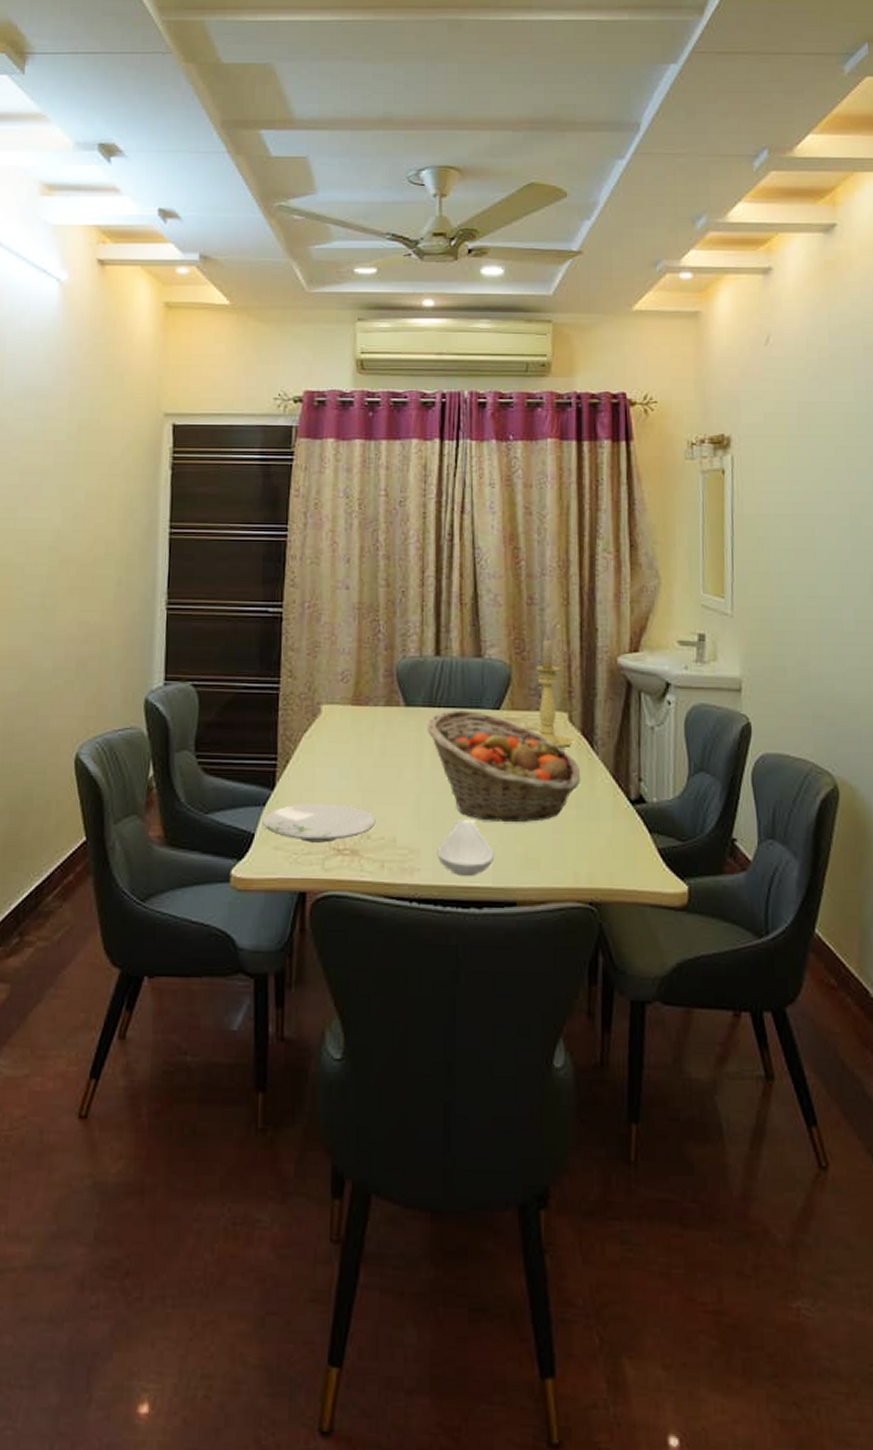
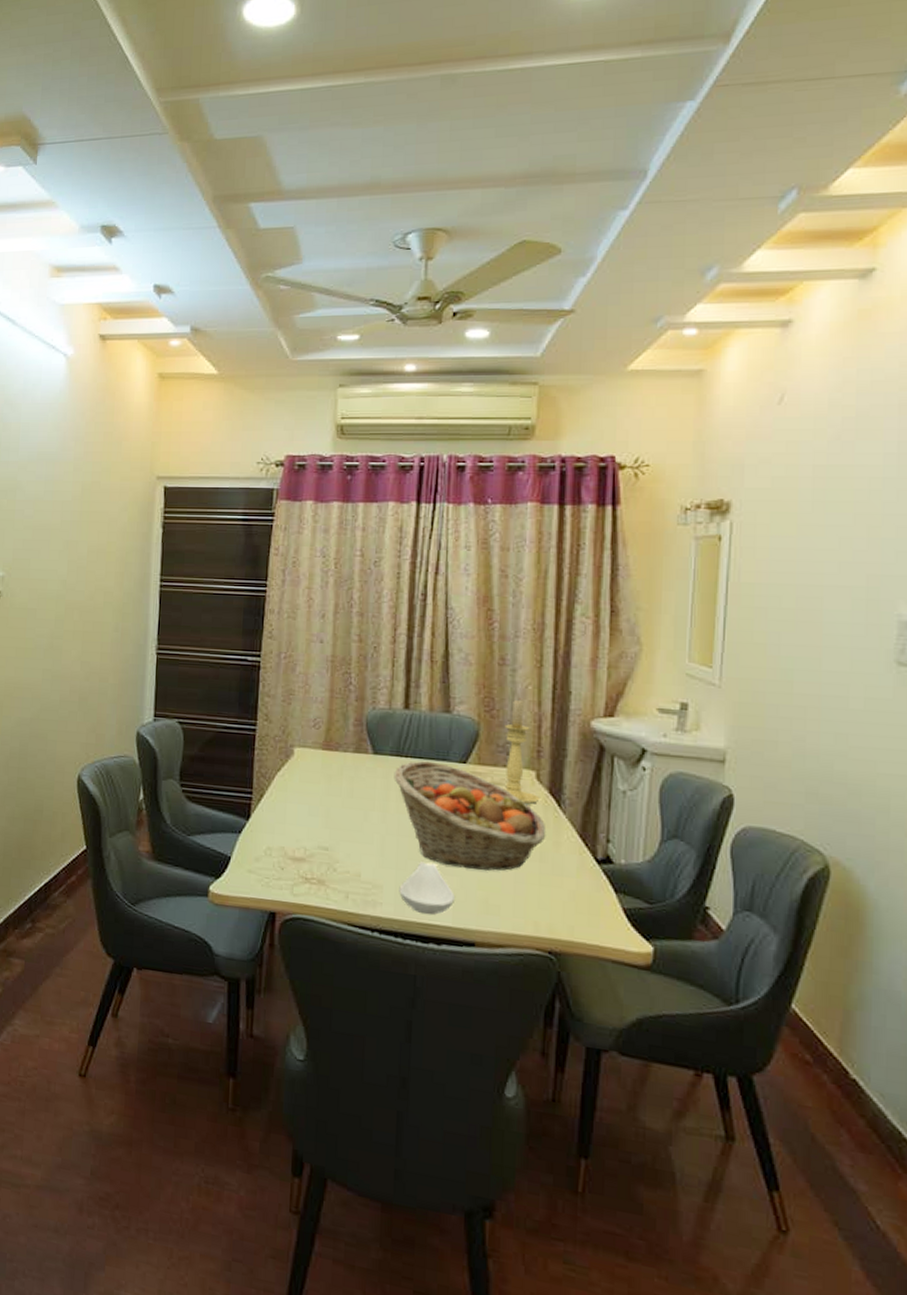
plate: present [262,804,376,843] -> none [238,834,342,871]

